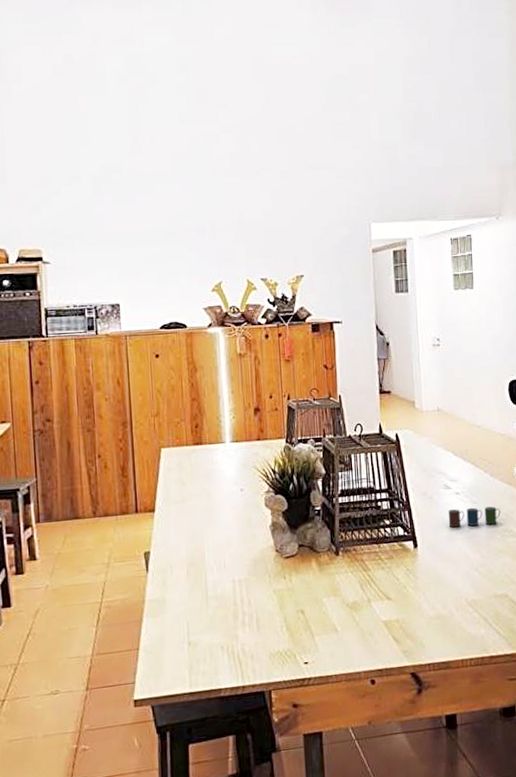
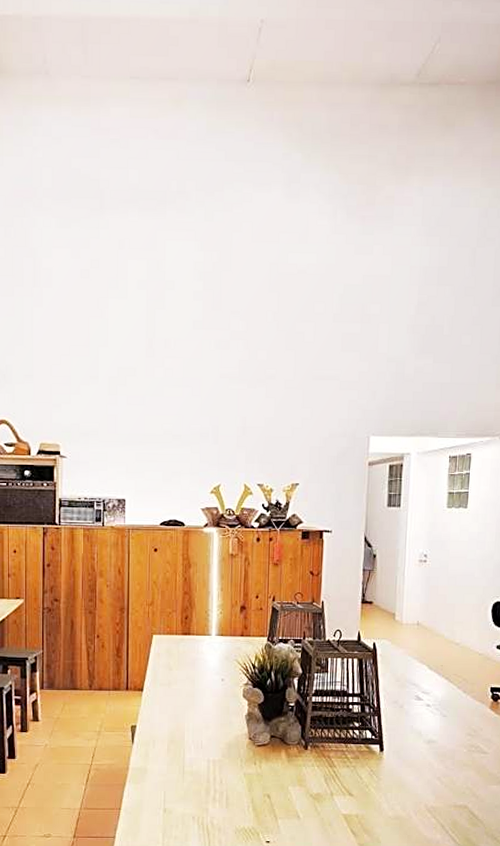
cup: present [448,506,501,528] -> none [416,720,470,739]

